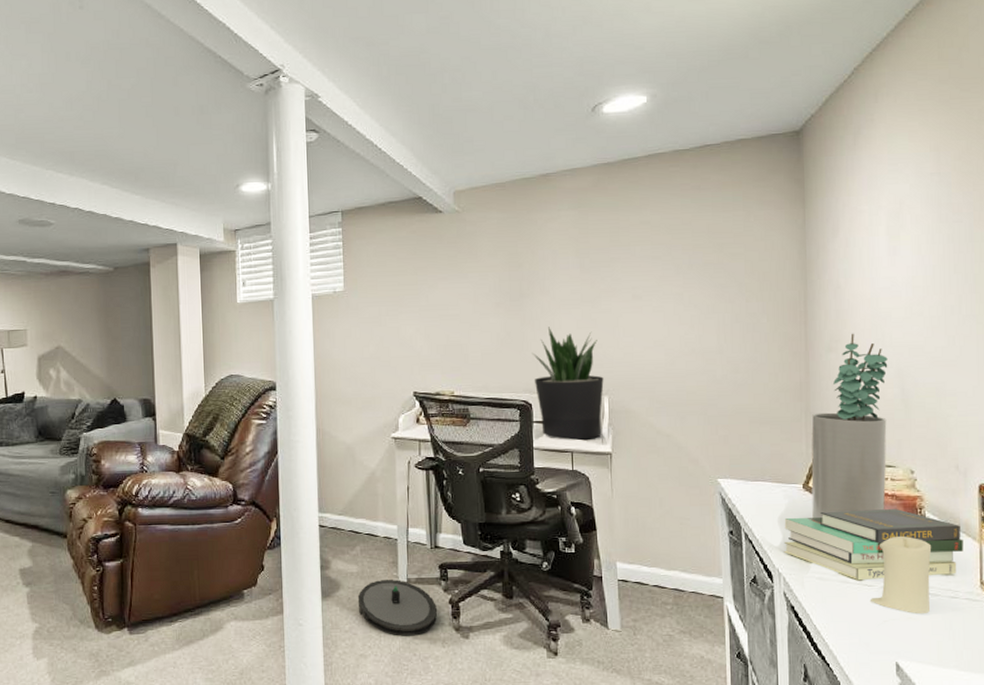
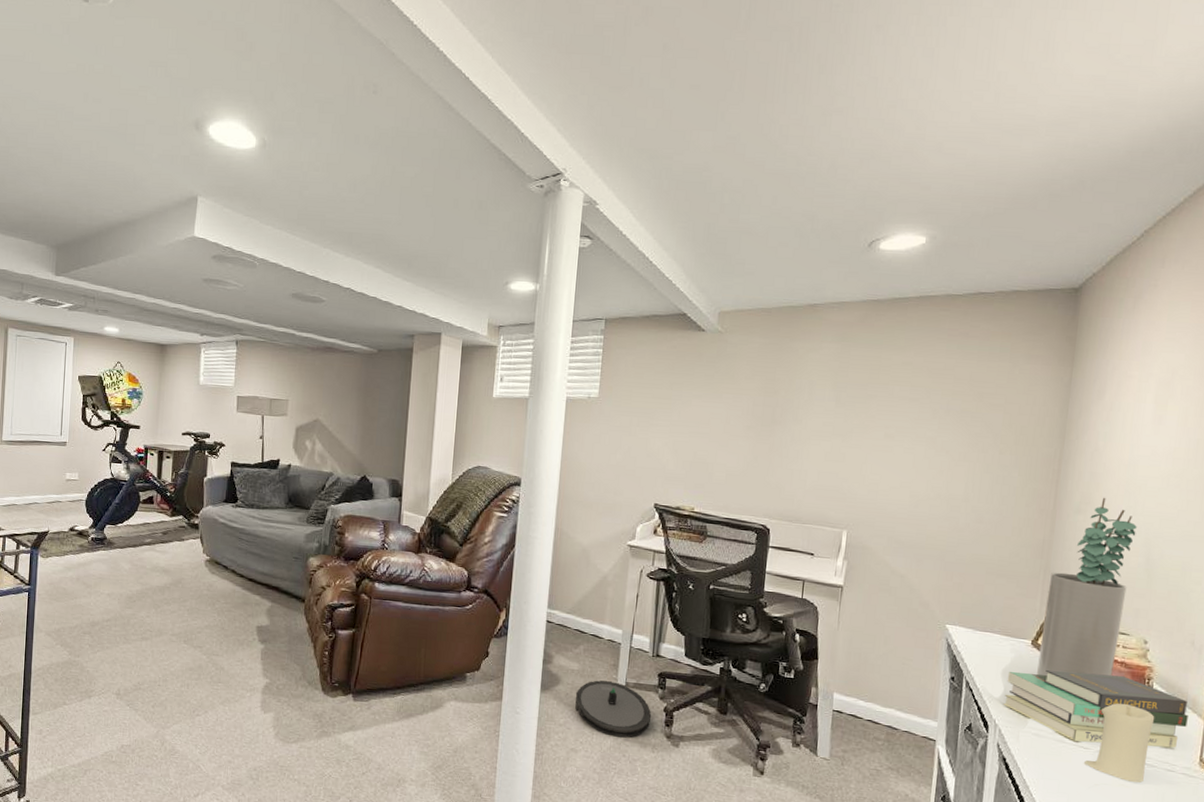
planter: present [533,327,604,440] -> none [775,455,845,571]

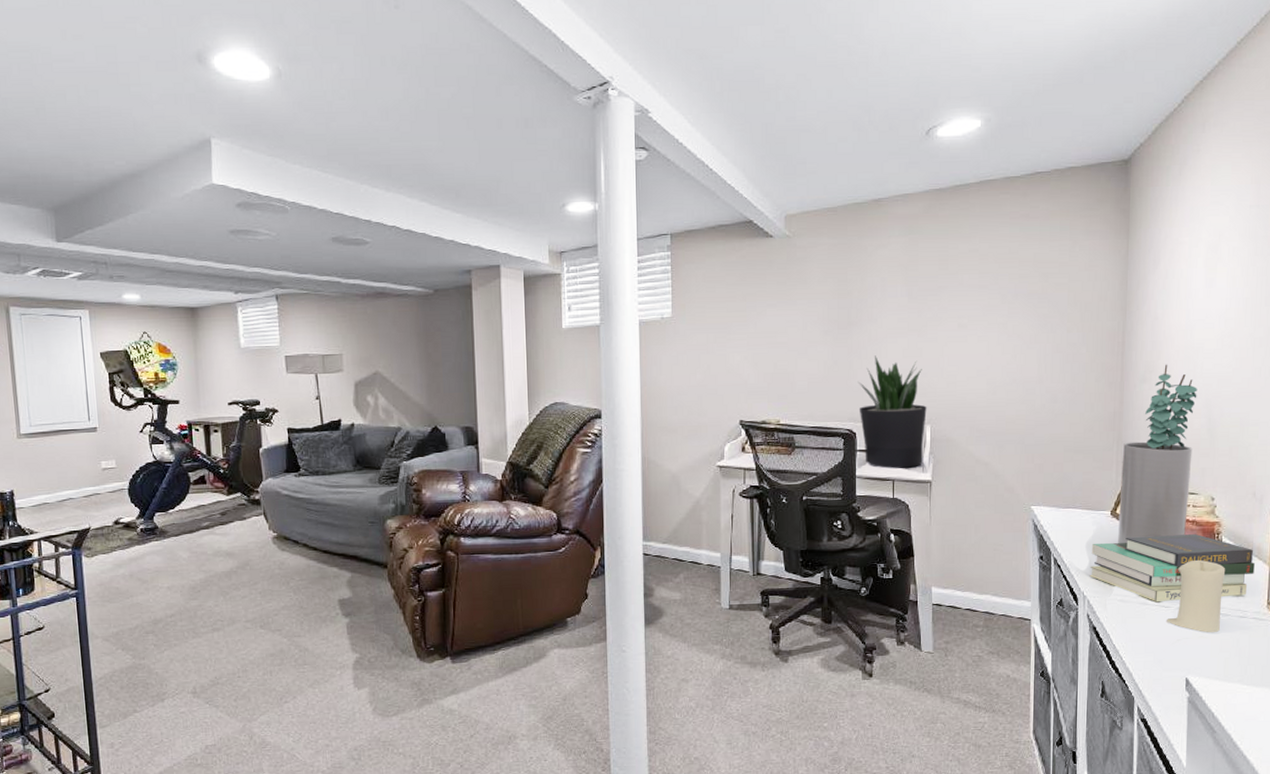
robot vacuum: present [575,680,652,738] -> none [680,606,758,661]
planter: none [775,455,845,571] -> present [859,355,927,469]

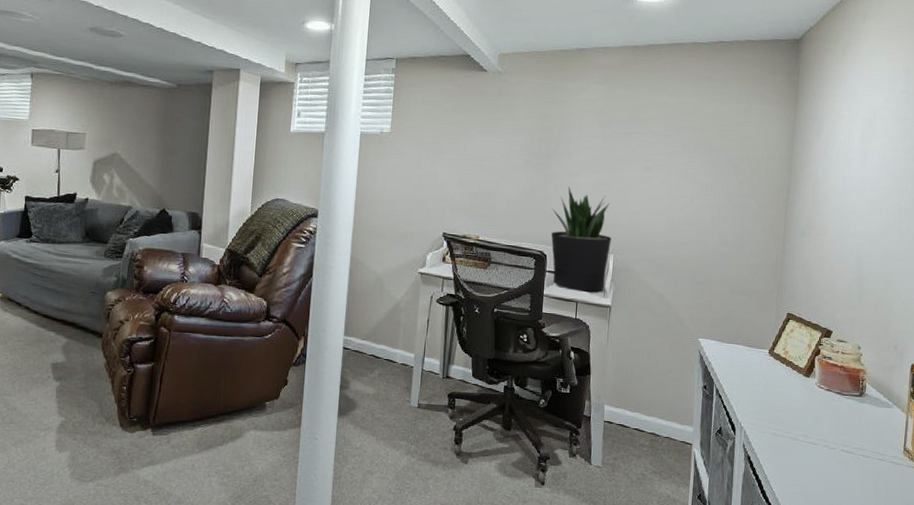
books: present [1089,534,1255,602] -> none [747,375,894,440]
vase: present [1118,364,1197,544] -> none [774,221,850,382]
candle: present [1167,559,1226,633] -> none [814,402,868,473]

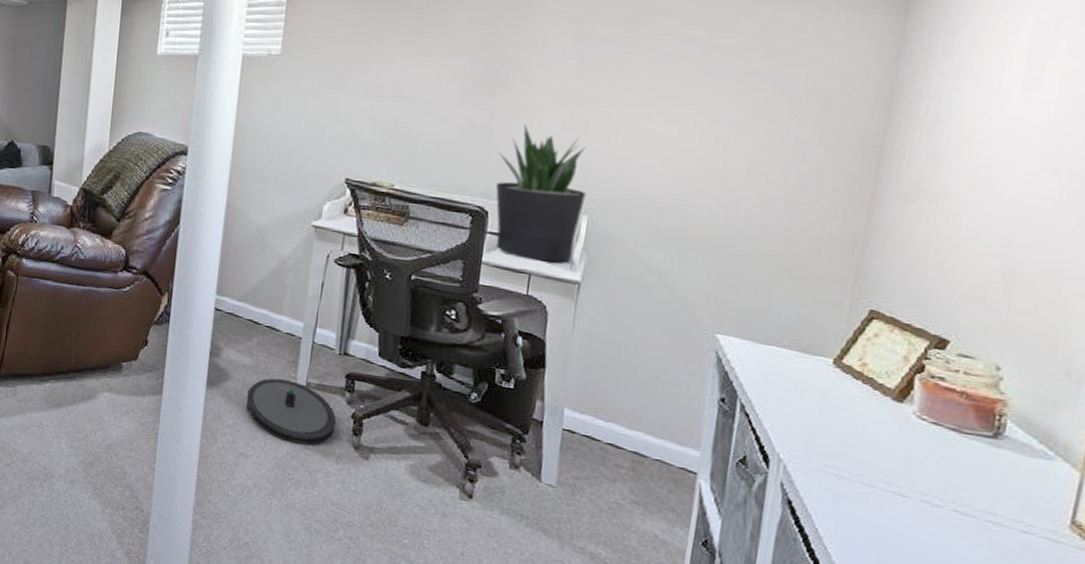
robot vacuum: none [371,403,443,457] -> present [246,378,337,445]

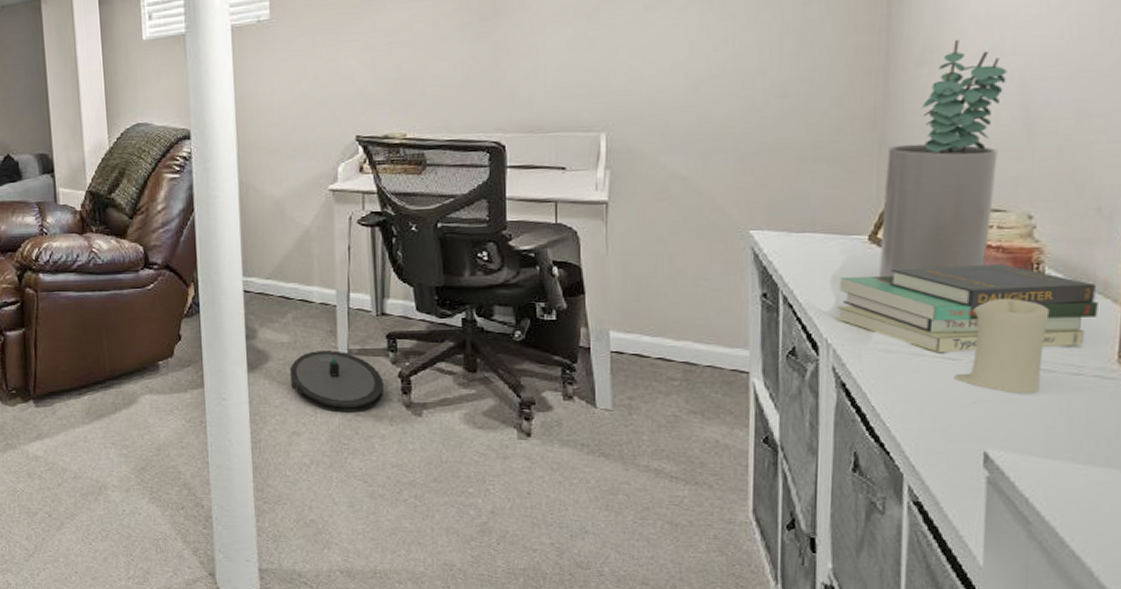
planter: present [495,124,586,263] -> none [508,50,601,188]
books: none [790,395,1057,505] -> present [836,264,1098,353]
vase: none [839,182,993,410] -> present [879,39,1007,278]
candle: none [902,443,1008,546] -> present [954,297,1050,395]

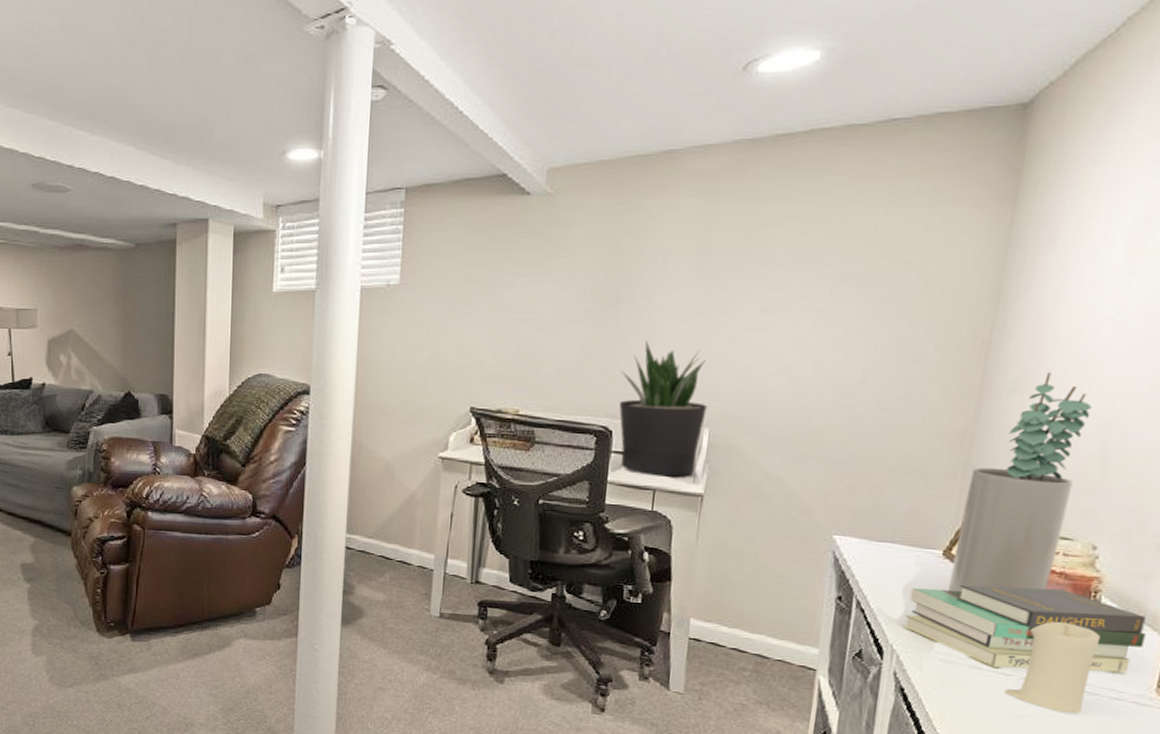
robot vacuum: present [289,351,385,413] -> none [381,611,471,674]
planter: none [508,50,601,188] -> present [618,341,707,477]

